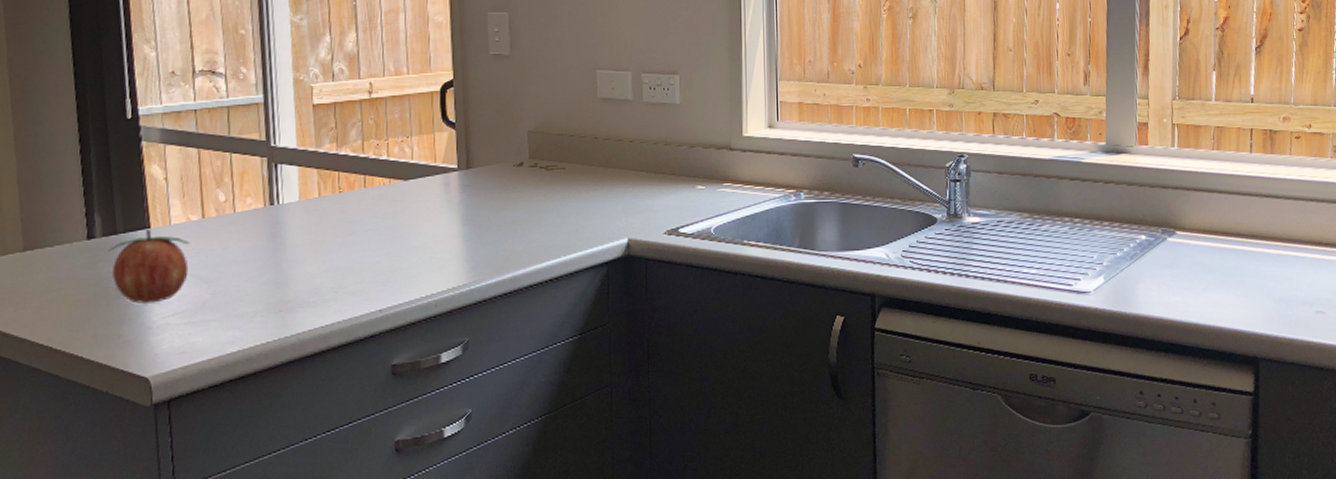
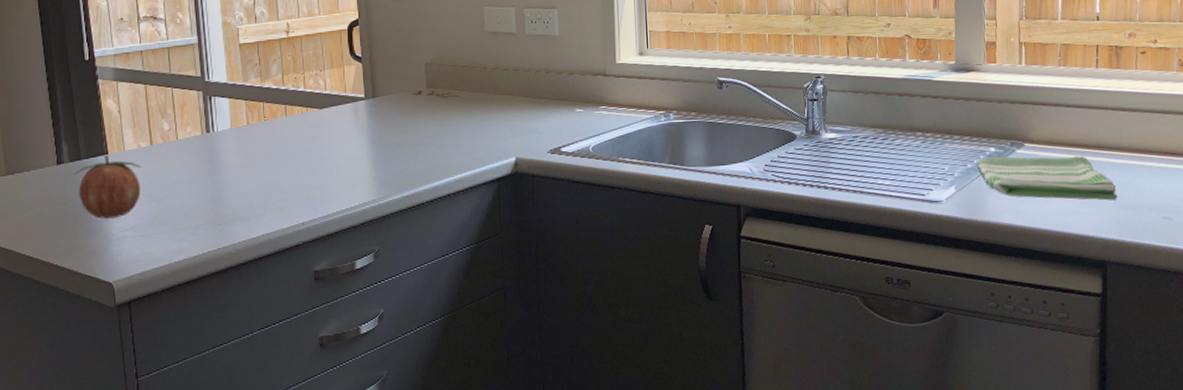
dish towel: none [1126,244,1271,293] -> present [976,156,1118,201]

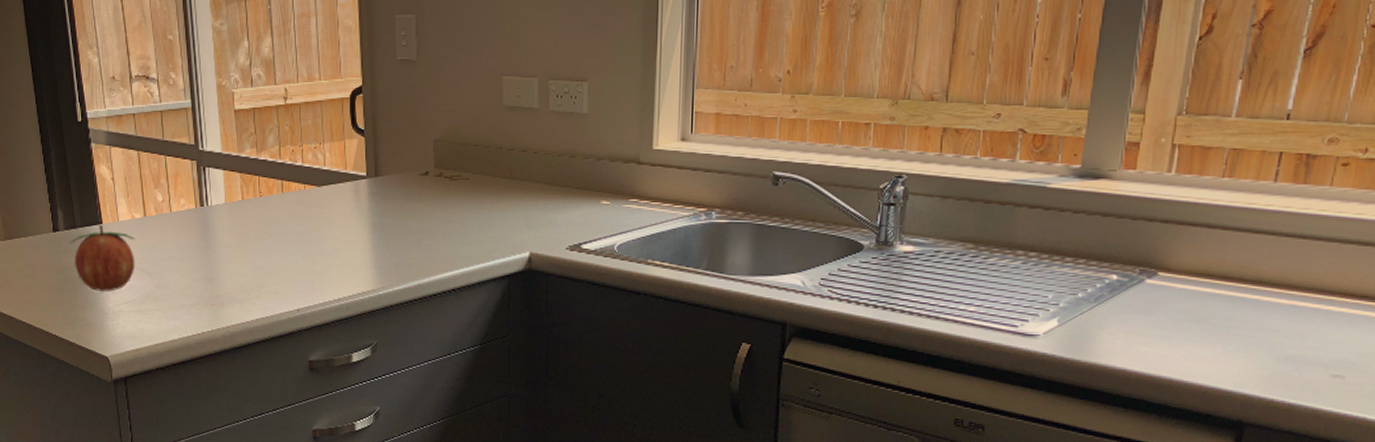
dish towel: present [976,156,1118,201] -> none [1090,285,1275,350]

